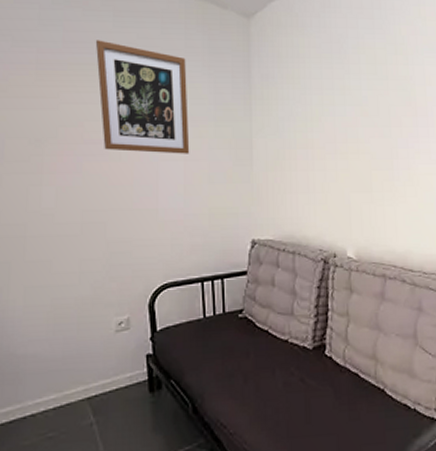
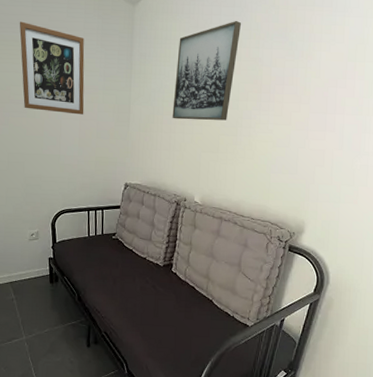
wall art: none [308,35,385,153] -> present [172,21,242,121]

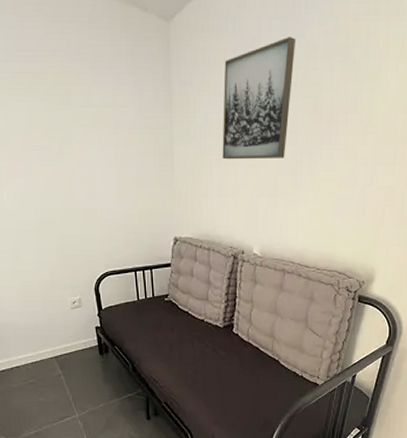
wall art: present [19,21,85,115] -> none [31,47,120,160]

